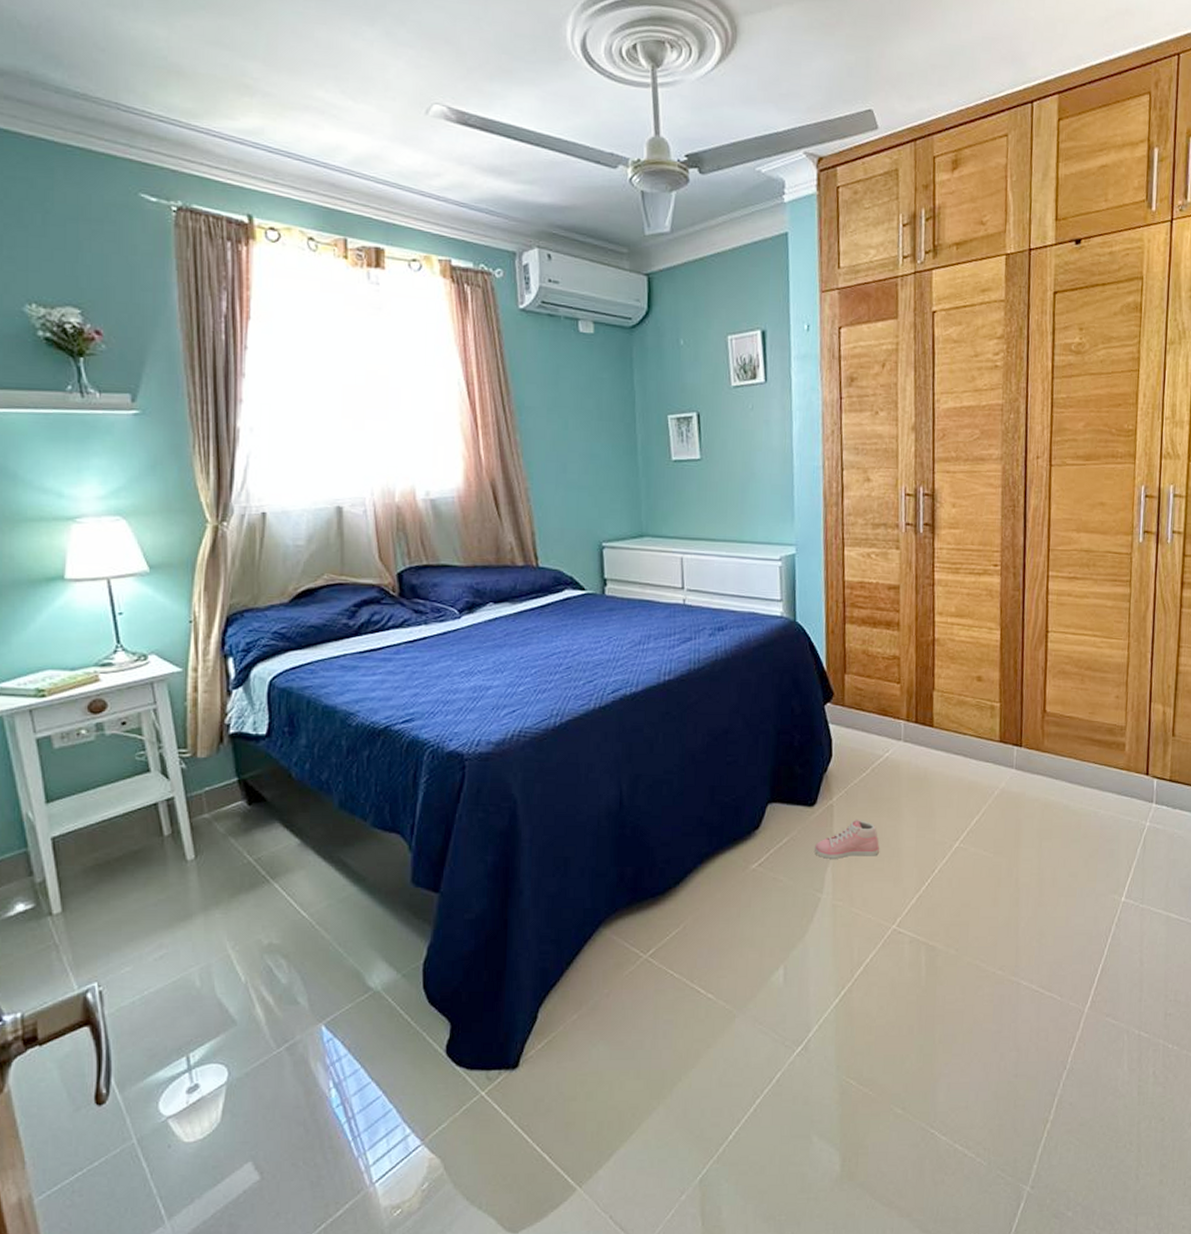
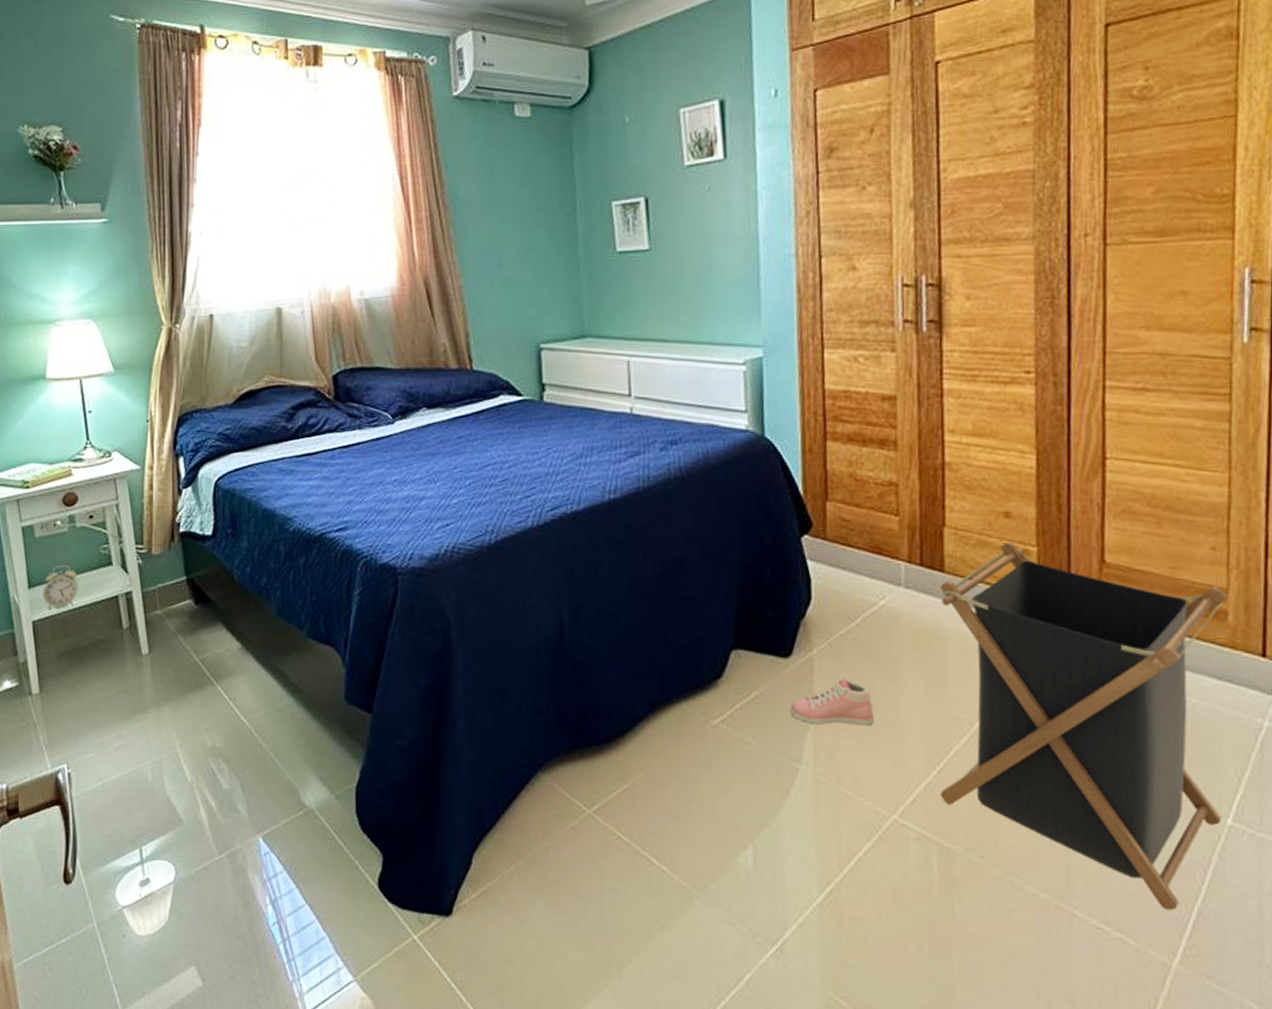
alarm clock: none [64,775,109,823] -> present [42,564,79,609]
laundry basket: none [928,700,1126,969] -> present [940,541,1228,910]

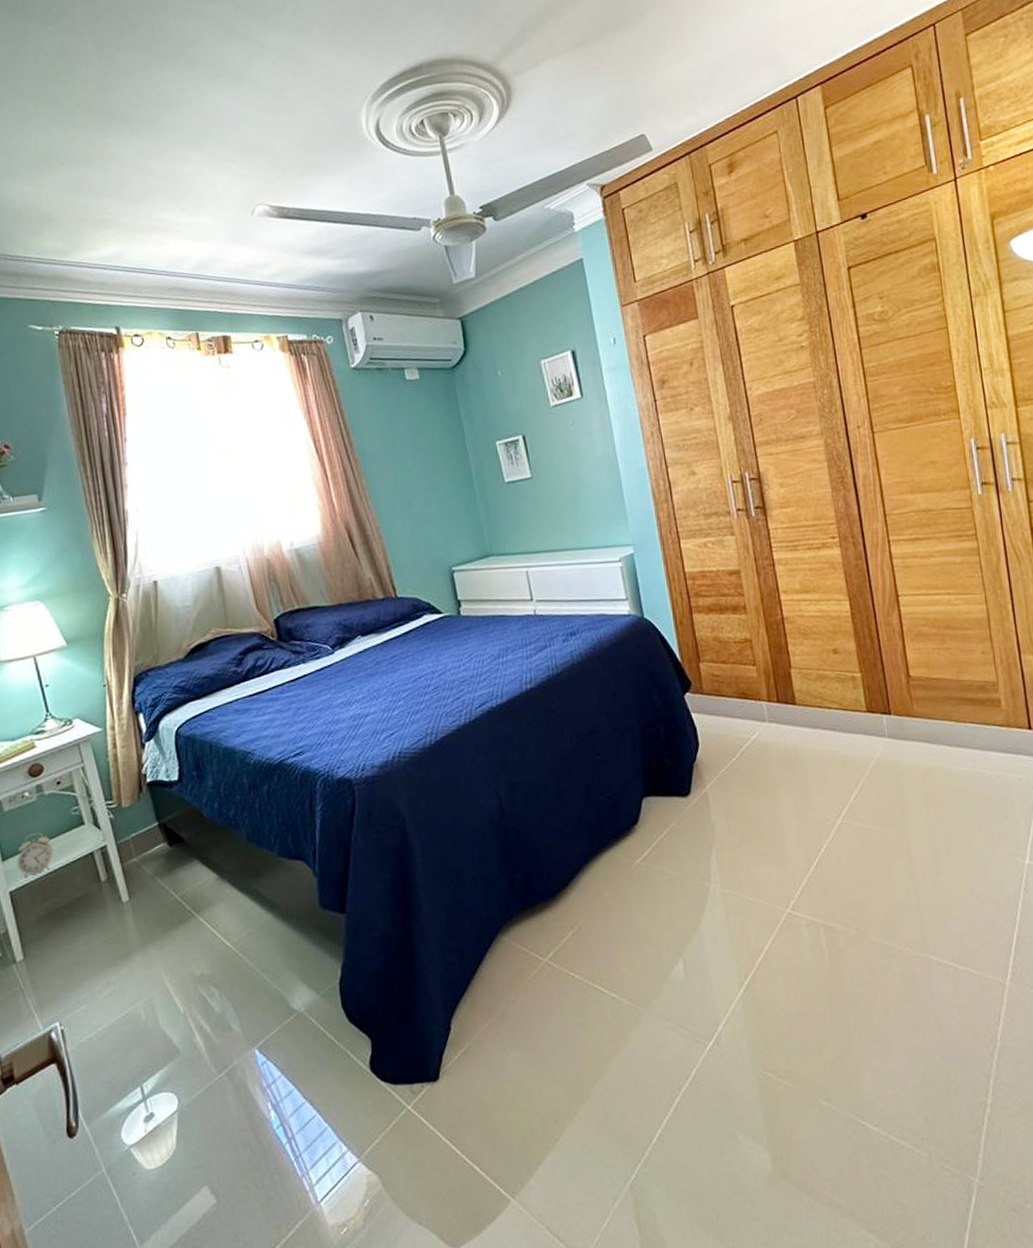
sneaker: present [791,677,875,726] -> none [696,804,762,847]
laundry basket: present [940,541,1228,910] -> none [795,672,1022,940]

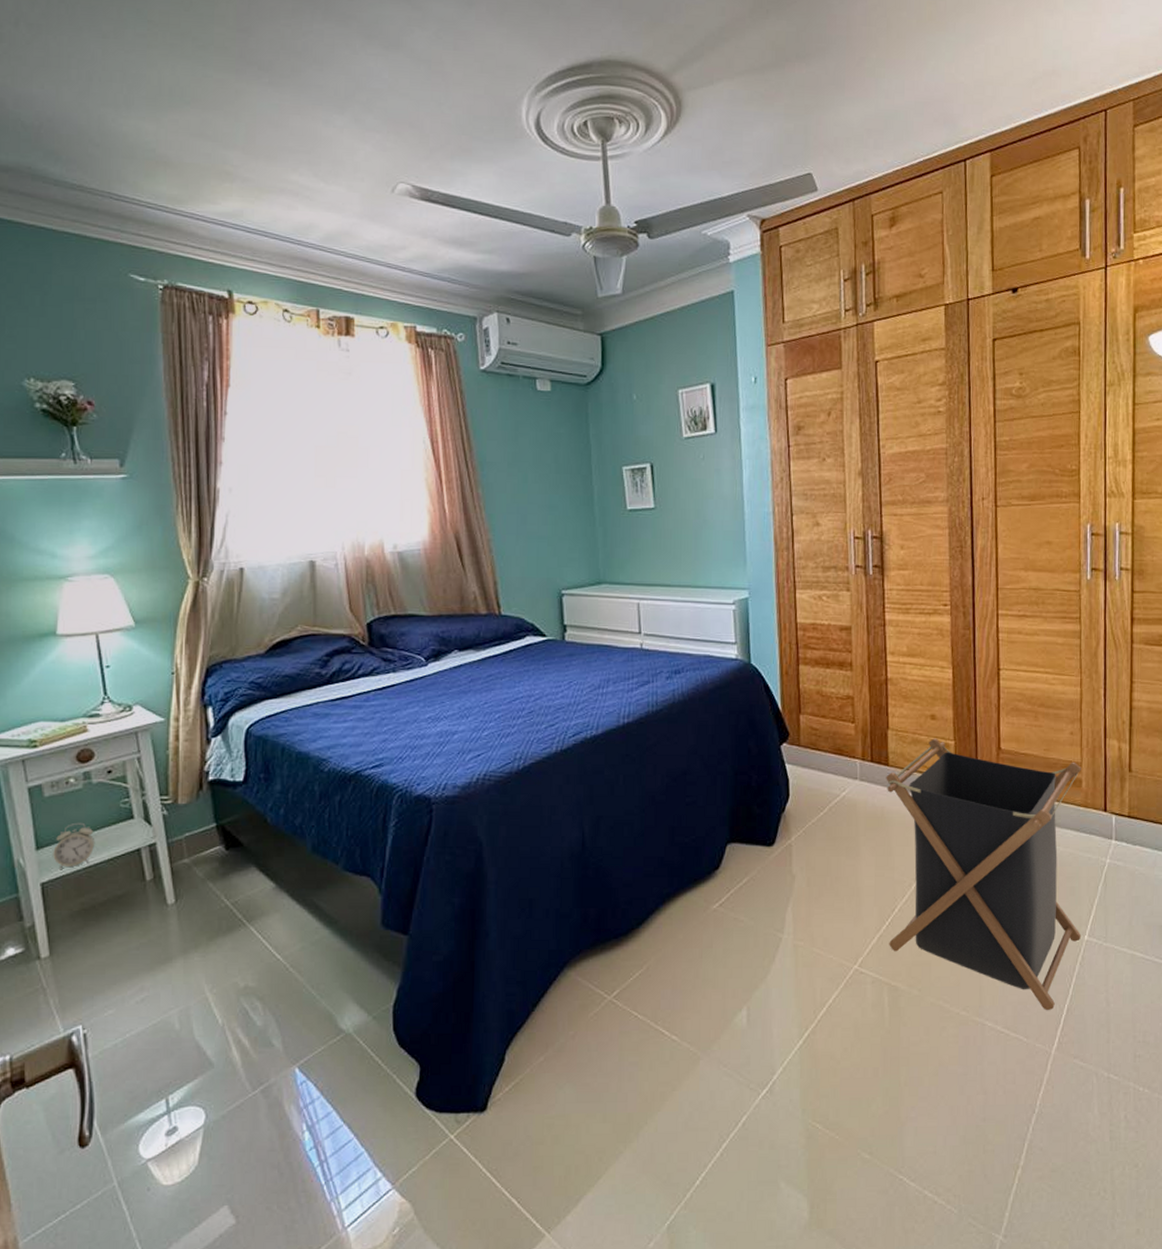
laundry basket: none [795,672,1022,940] -> present [886,738,1082,1010]

